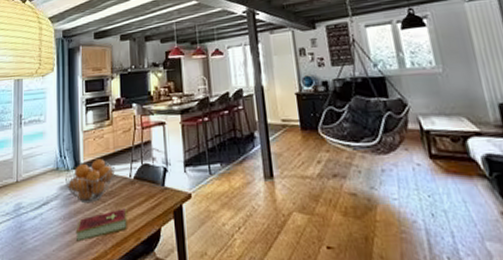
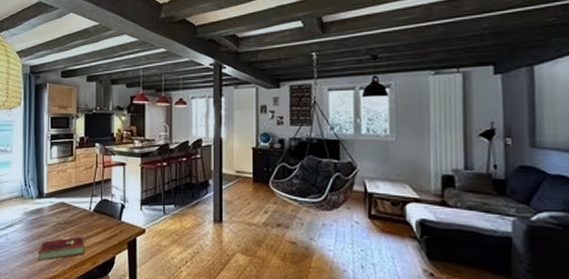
fruit basket: present [64,159,116,202] -> none [28,191,77,228]

